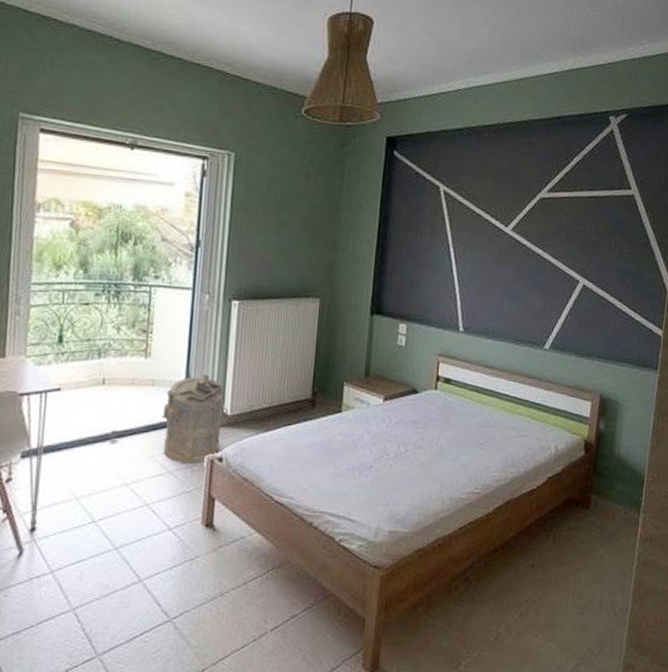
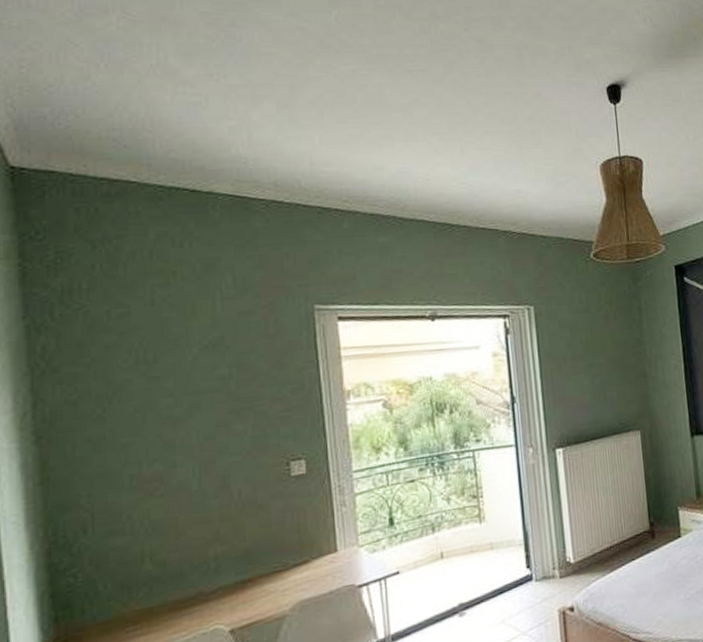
laundry hamper: present [161,375,224,465] -> none [506,527,569,622]

